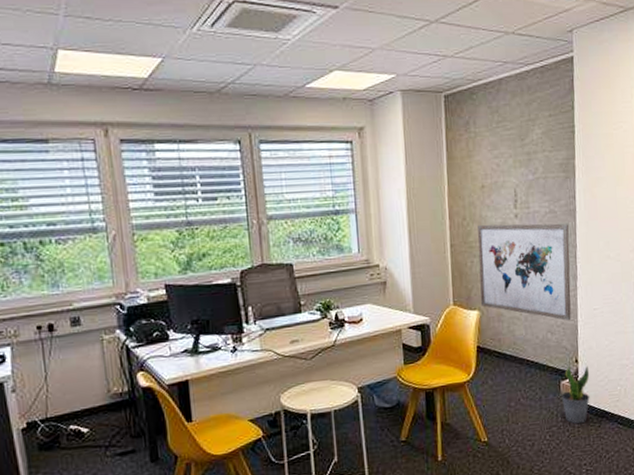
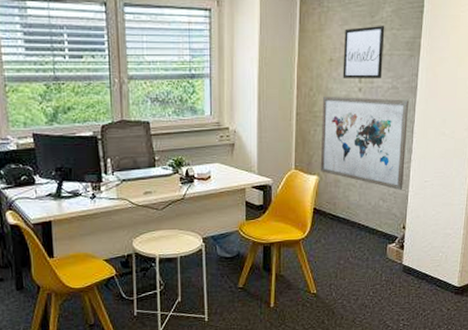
wall art: none [494,147,538,205] -> present [342,25,385,79]
potted plant: present [561,365,590,424] -> none [386,231,415,284]

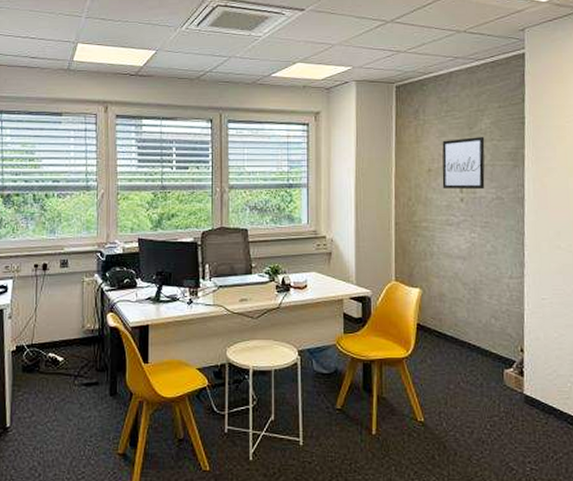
wall art: present [320,96,409,191] -> none [422,206,518,308]

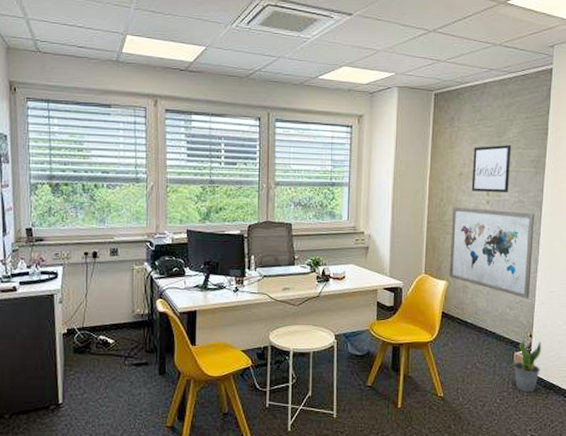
wall art: none [422,206,518,308] -> present [449,206,534,300]
potted plant: none [504,354,536,418] -> present [513,339,542,393]

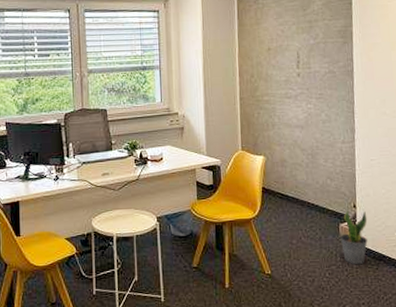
wall art: present [449,206,534,300] -> none [264,81,350,170]
wall art: present [471,144,512,193] -> none [280,16,319,65]

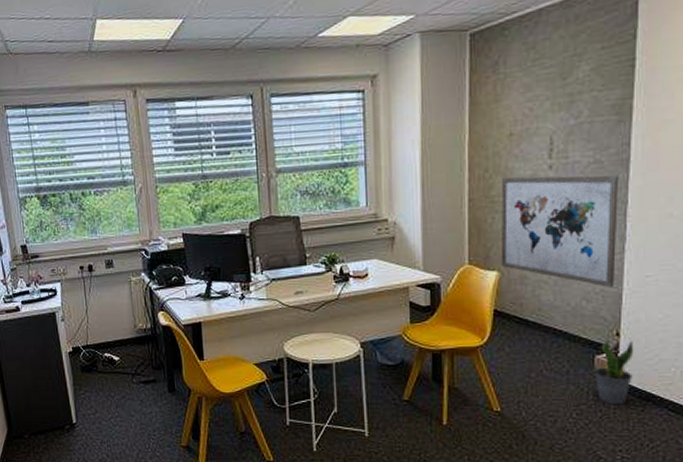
wall art: none [264,81,350,170] -> present [500,175,618,289]

